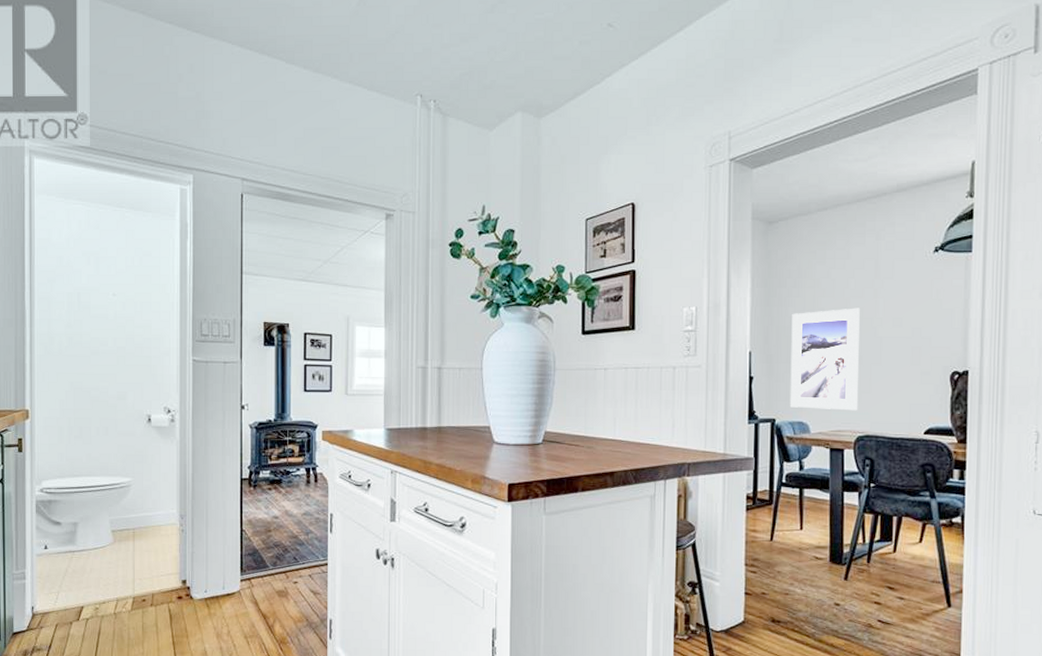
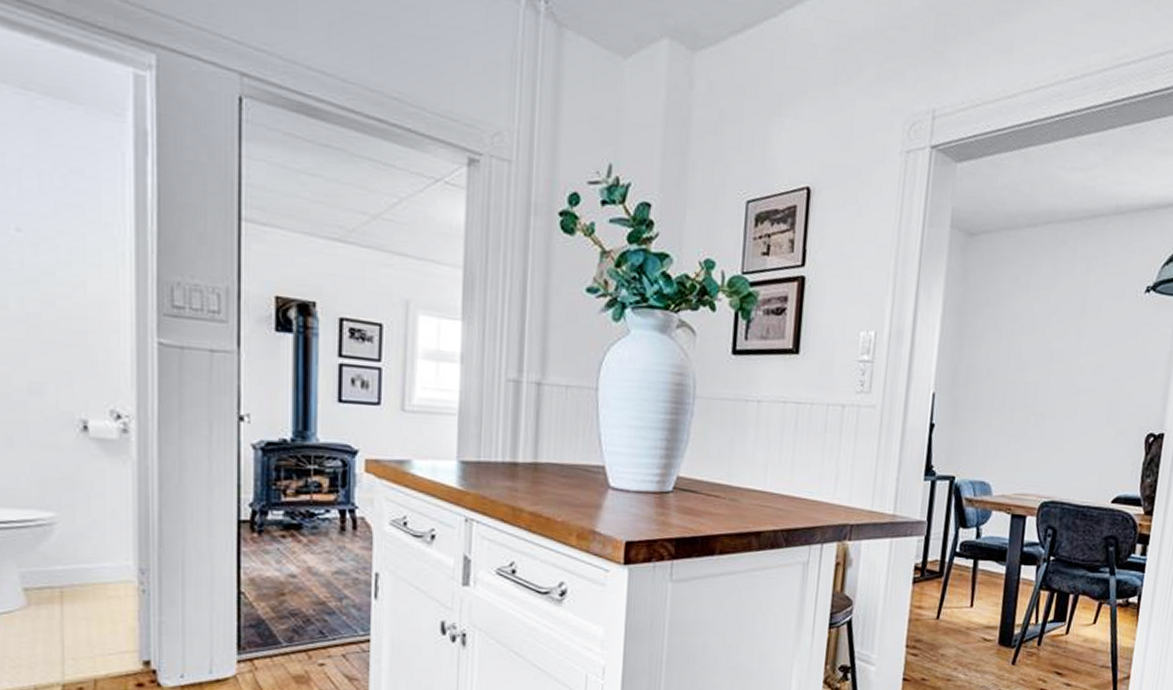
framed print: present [789,308,860,411] -> none [972,350,1060,472]

